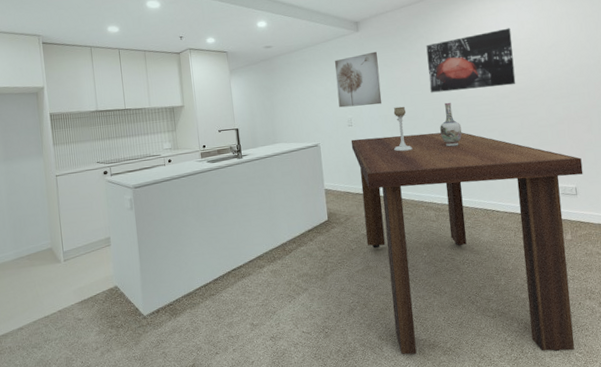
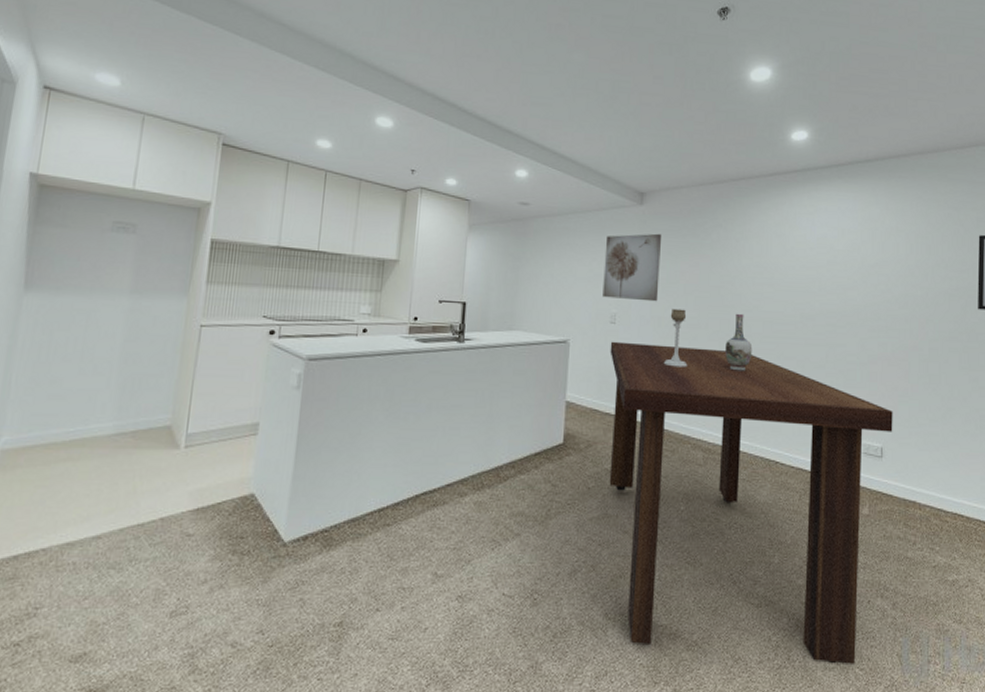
wall art: present [426,28,516,93] -> none [720,233,828,305]

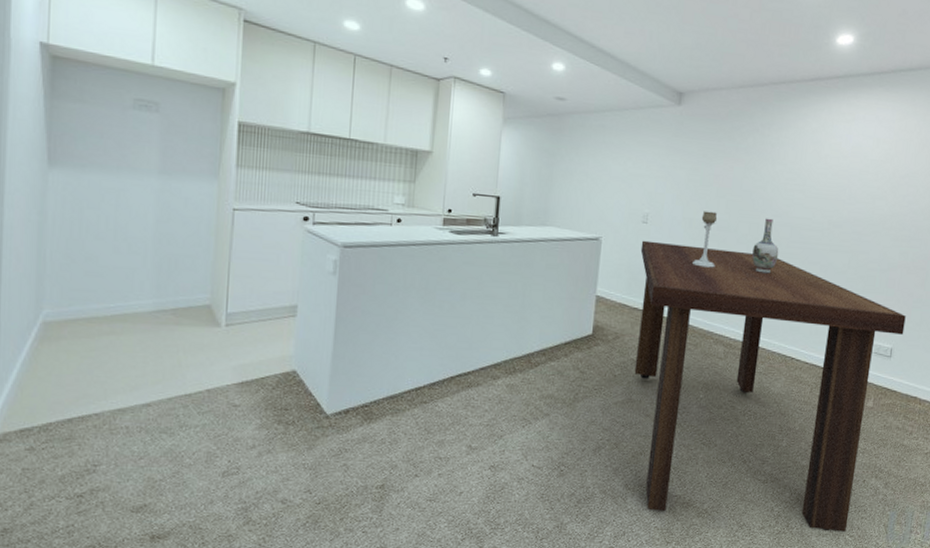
wall art: present [602,233,661,302] -> none [636,135,697,204]

